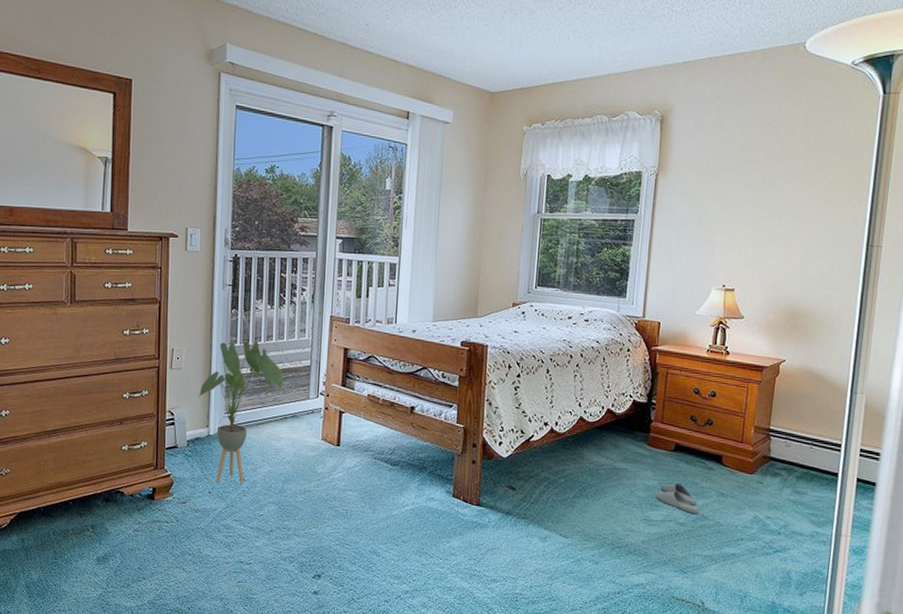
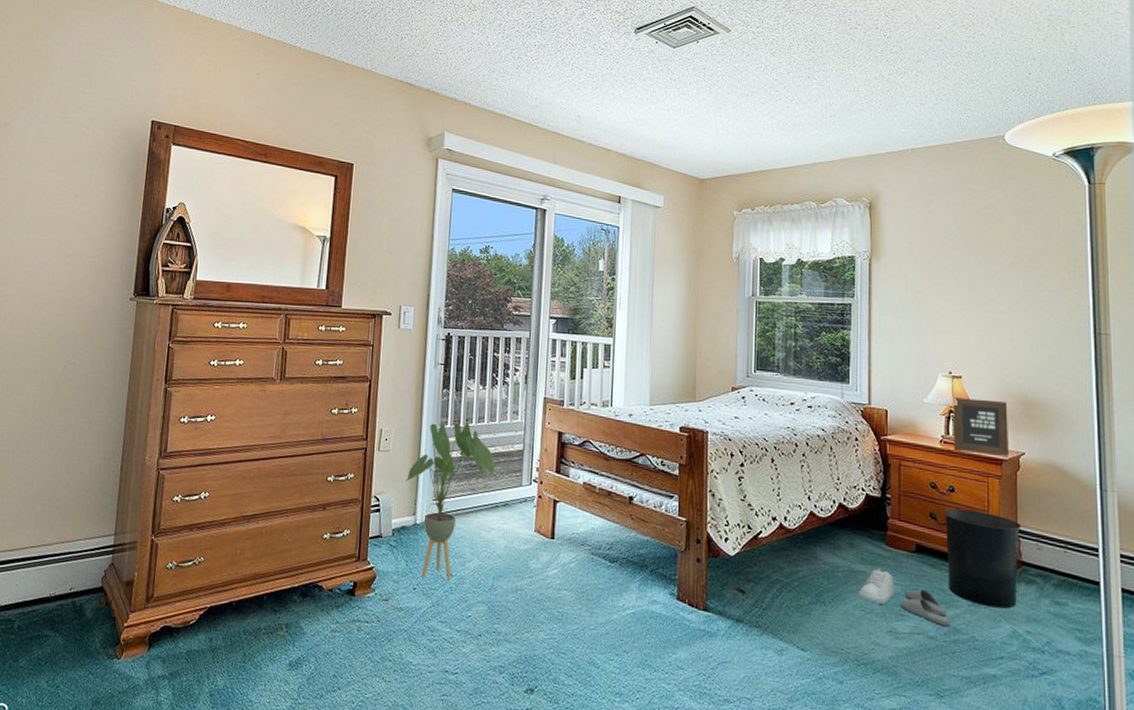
shoe: none [618,464,652,497] -> present [858,567,895,605]
waste bin: none [701,411,774,498] -> present [943,508,1022,609]
picture frame: none [719,309,775,363] -> present [953,397,1010,456]

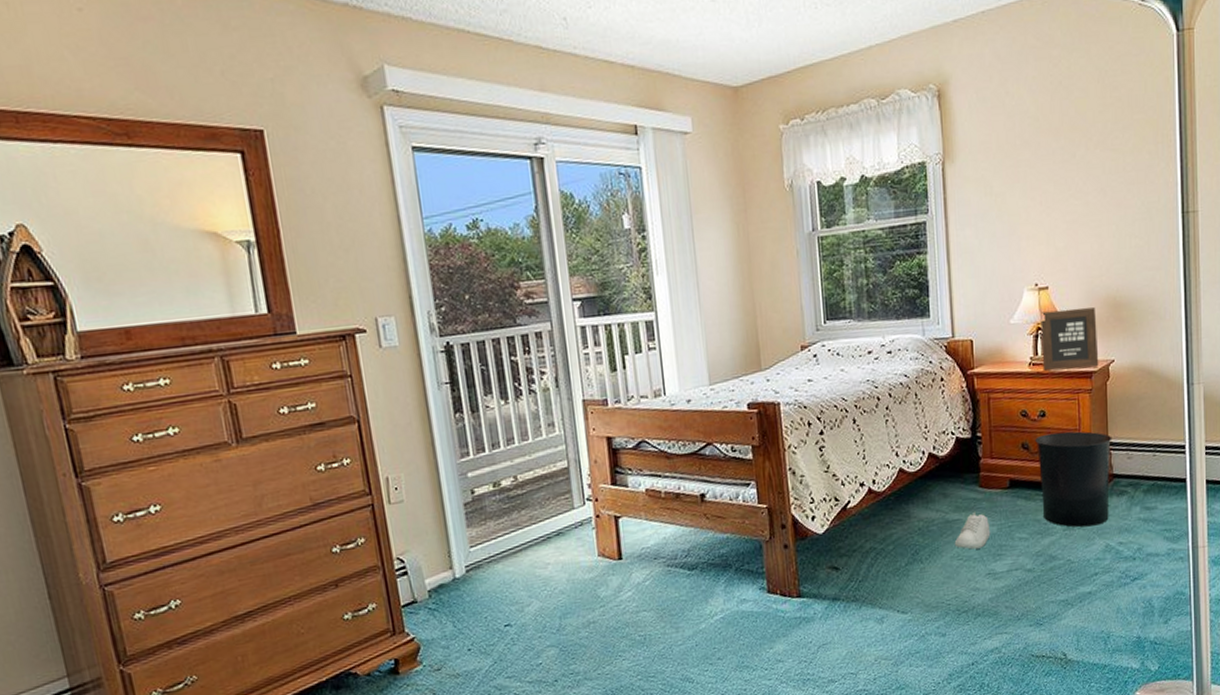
house plant: present [405,422,495,580] -> none [431,448,539,637]
slippers: present [899,589,950,627] -> none [995,523,1047,557]

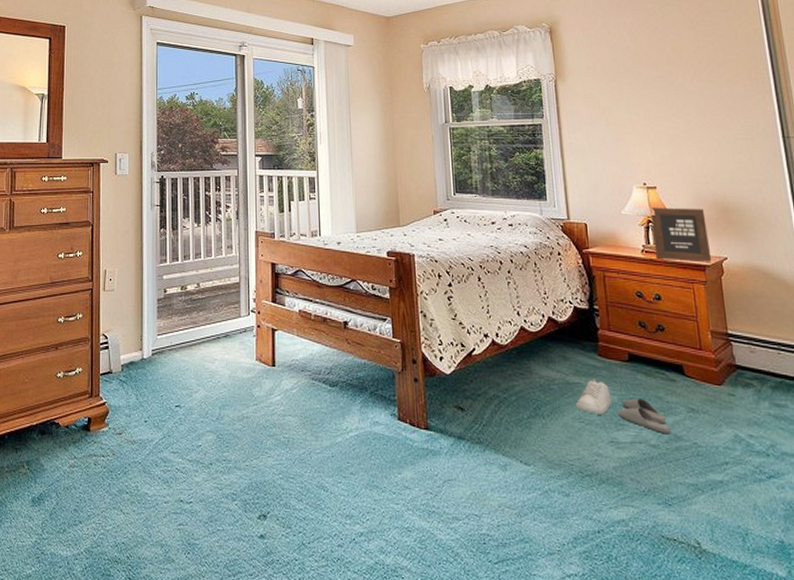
slippers: none [995,523,1047,557] -> present [617,397,671,435]
waste bin: present [1035,431,1112,527] -> none [652,316,736,413]

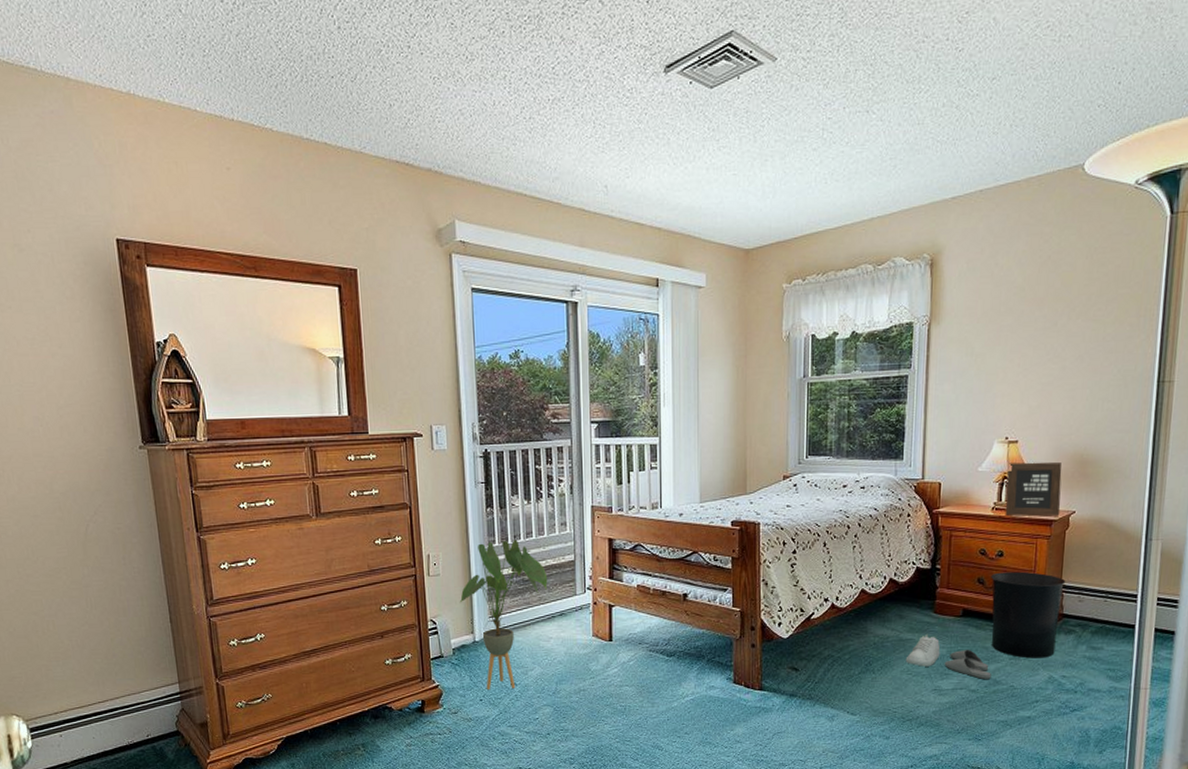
house plant: none [130,259,214,412] -> present [459,539,548,691]
waste bin: none [652,316,736,413] -> present [991,571,1066,658]

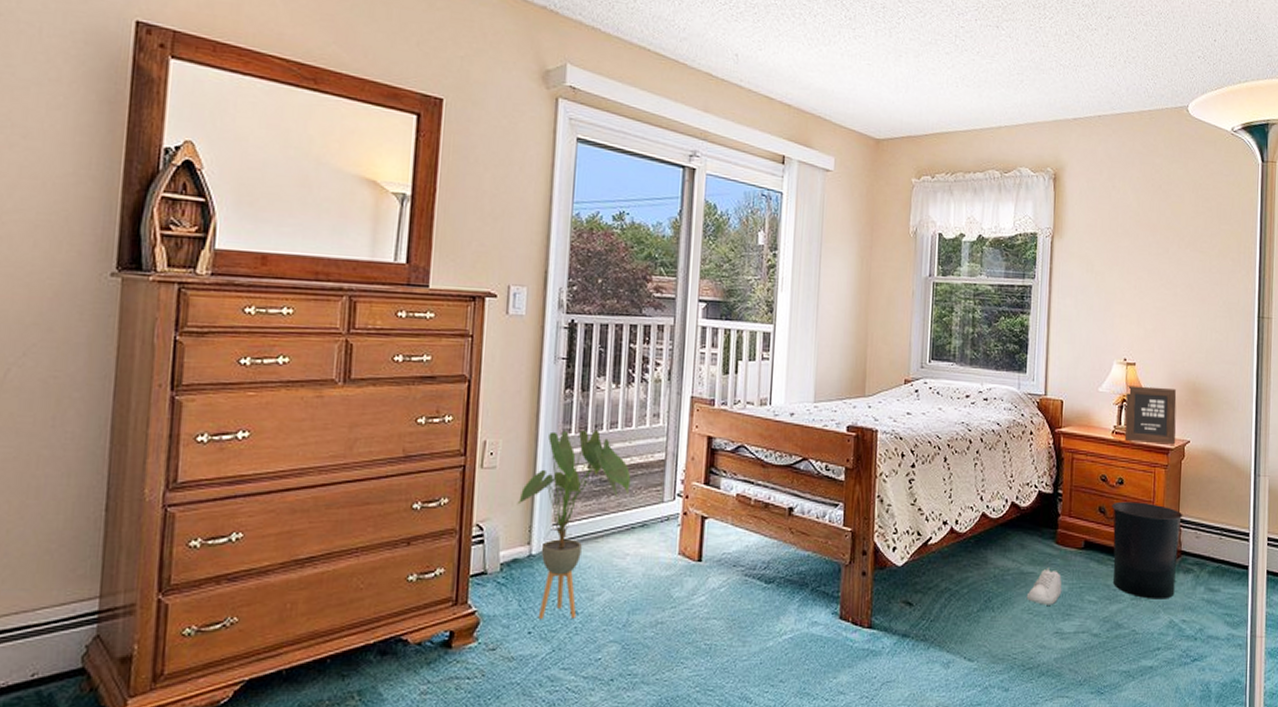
slippers: present [944,649,991,680] -> none [1066,586,1113,623]

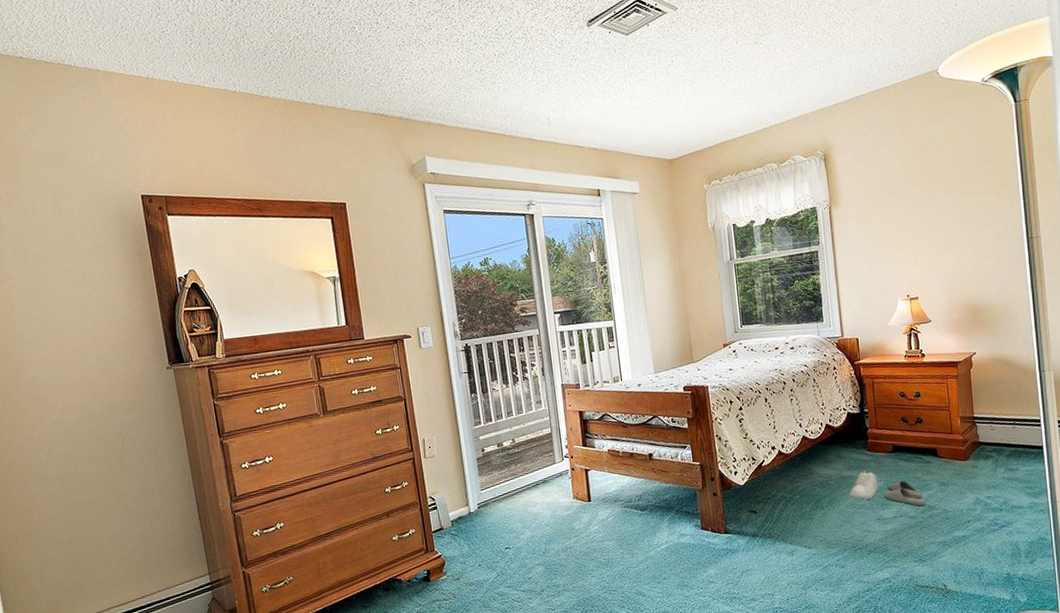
house plant: present [516,430,631,620] -> none [453,419,530,556]
slippers: none [1066,586,1113,623] -> present [883,480,926,507]
waste bin: present [1112,501,1183,599] -> none [912,408,978,484]
picture frame: present [1124,385,1177,445] -> none [913,312,963,361]

